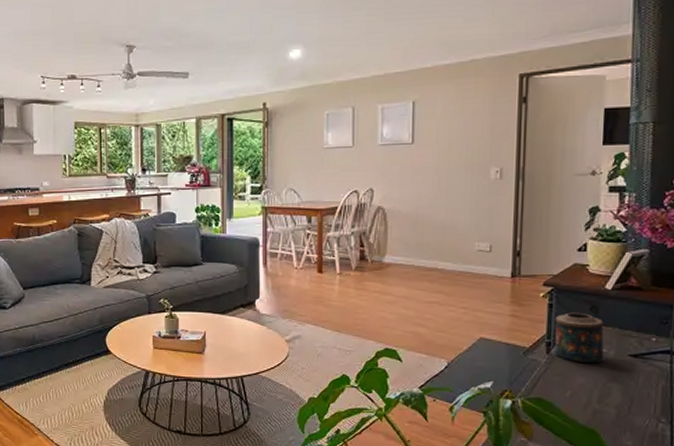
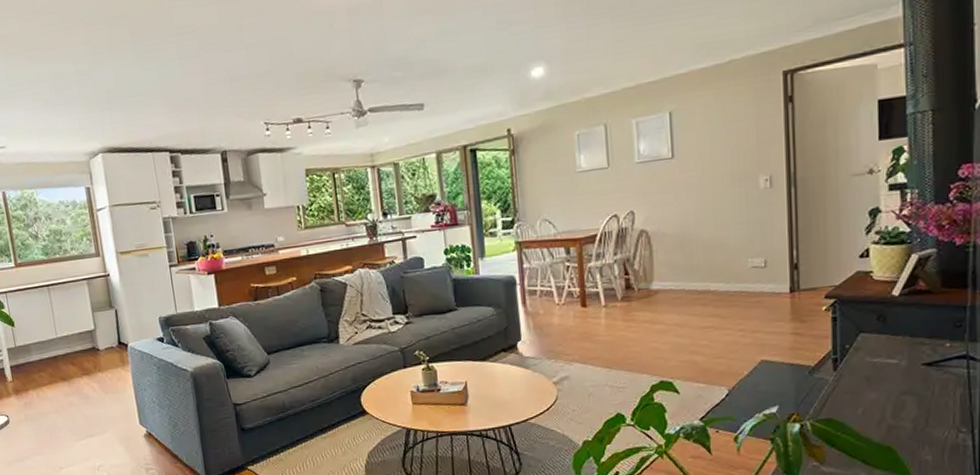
candle: present [552,312,605,364] -> none [839,323,896,377]

